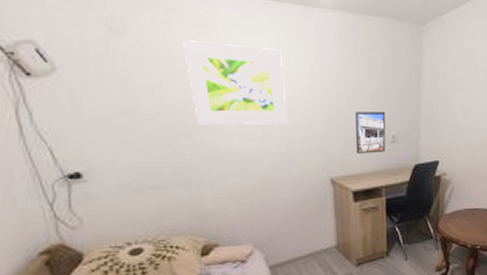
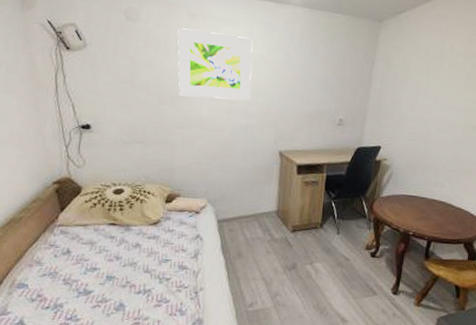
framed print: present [355,111,386,154] -> none [305,95,336,134]

